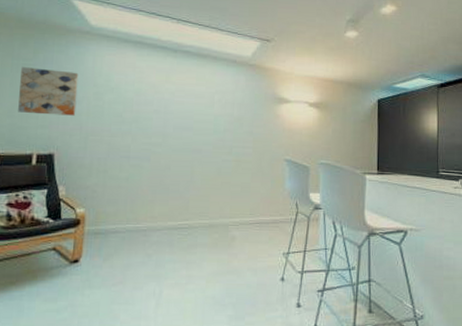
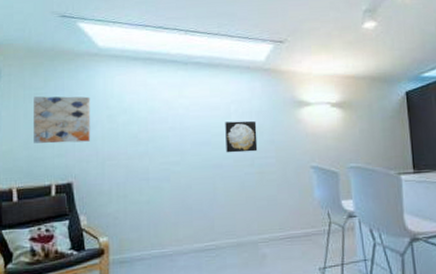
wall art: none [206,110,238,141] -> present [225,120,258,153]

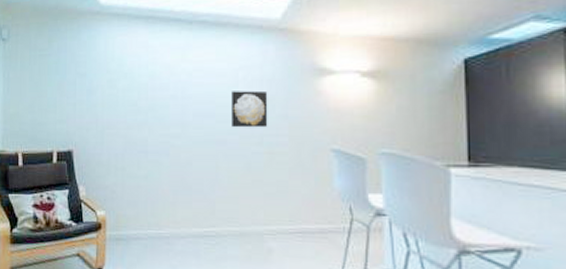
wall art: present [34,96,91,144] -> none [38,58,91,108]

